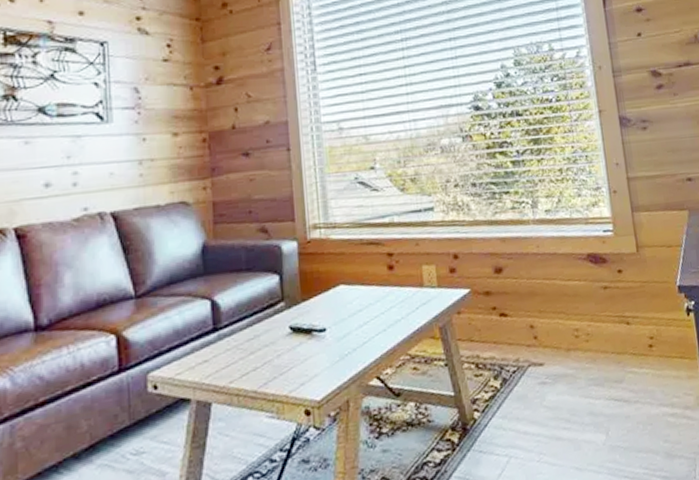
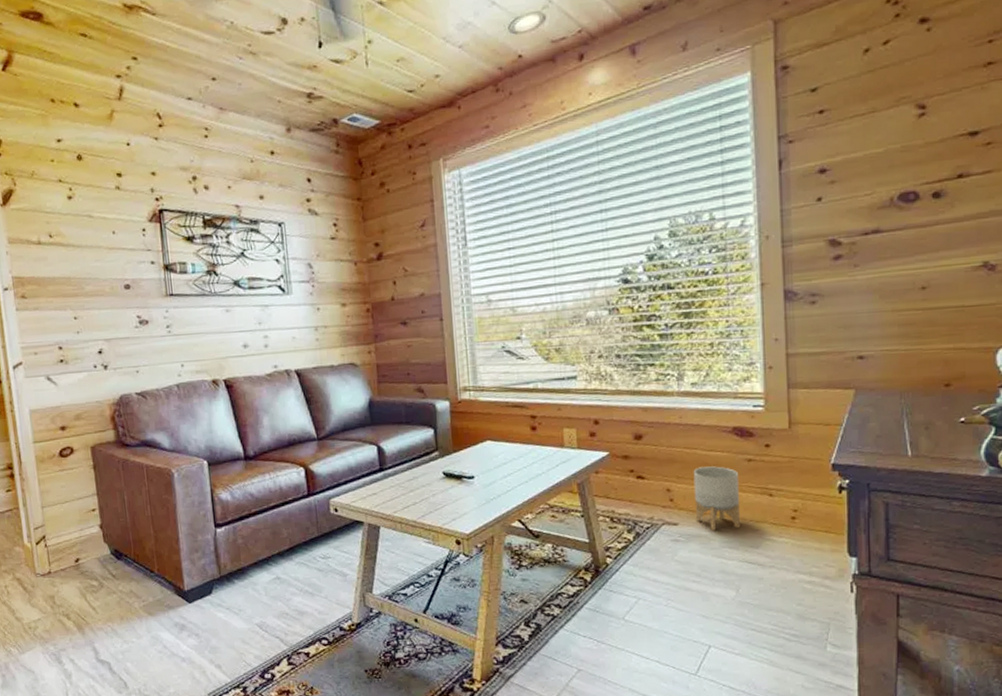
planter: none [554,296,603,369] -> present [693,466,740,532]

